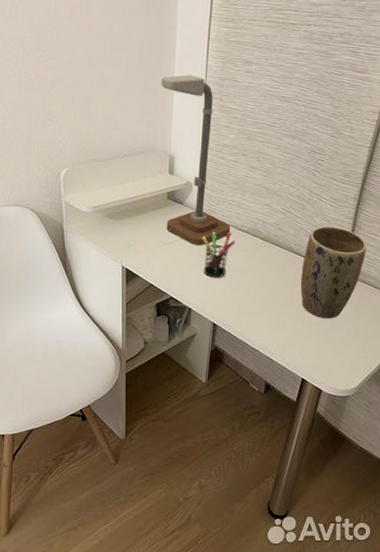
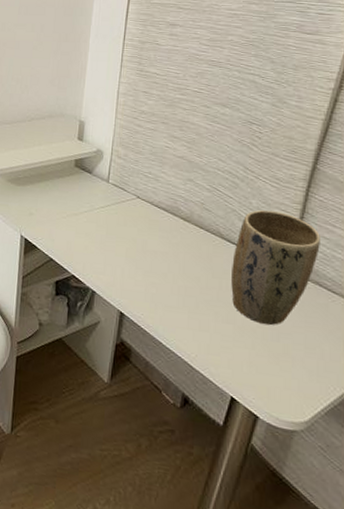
desk lamp: present [161,75,231,246] -> none [71,38,146,221]
pen holder: present [202,231,236,278] -> none [111,206,151,260]

